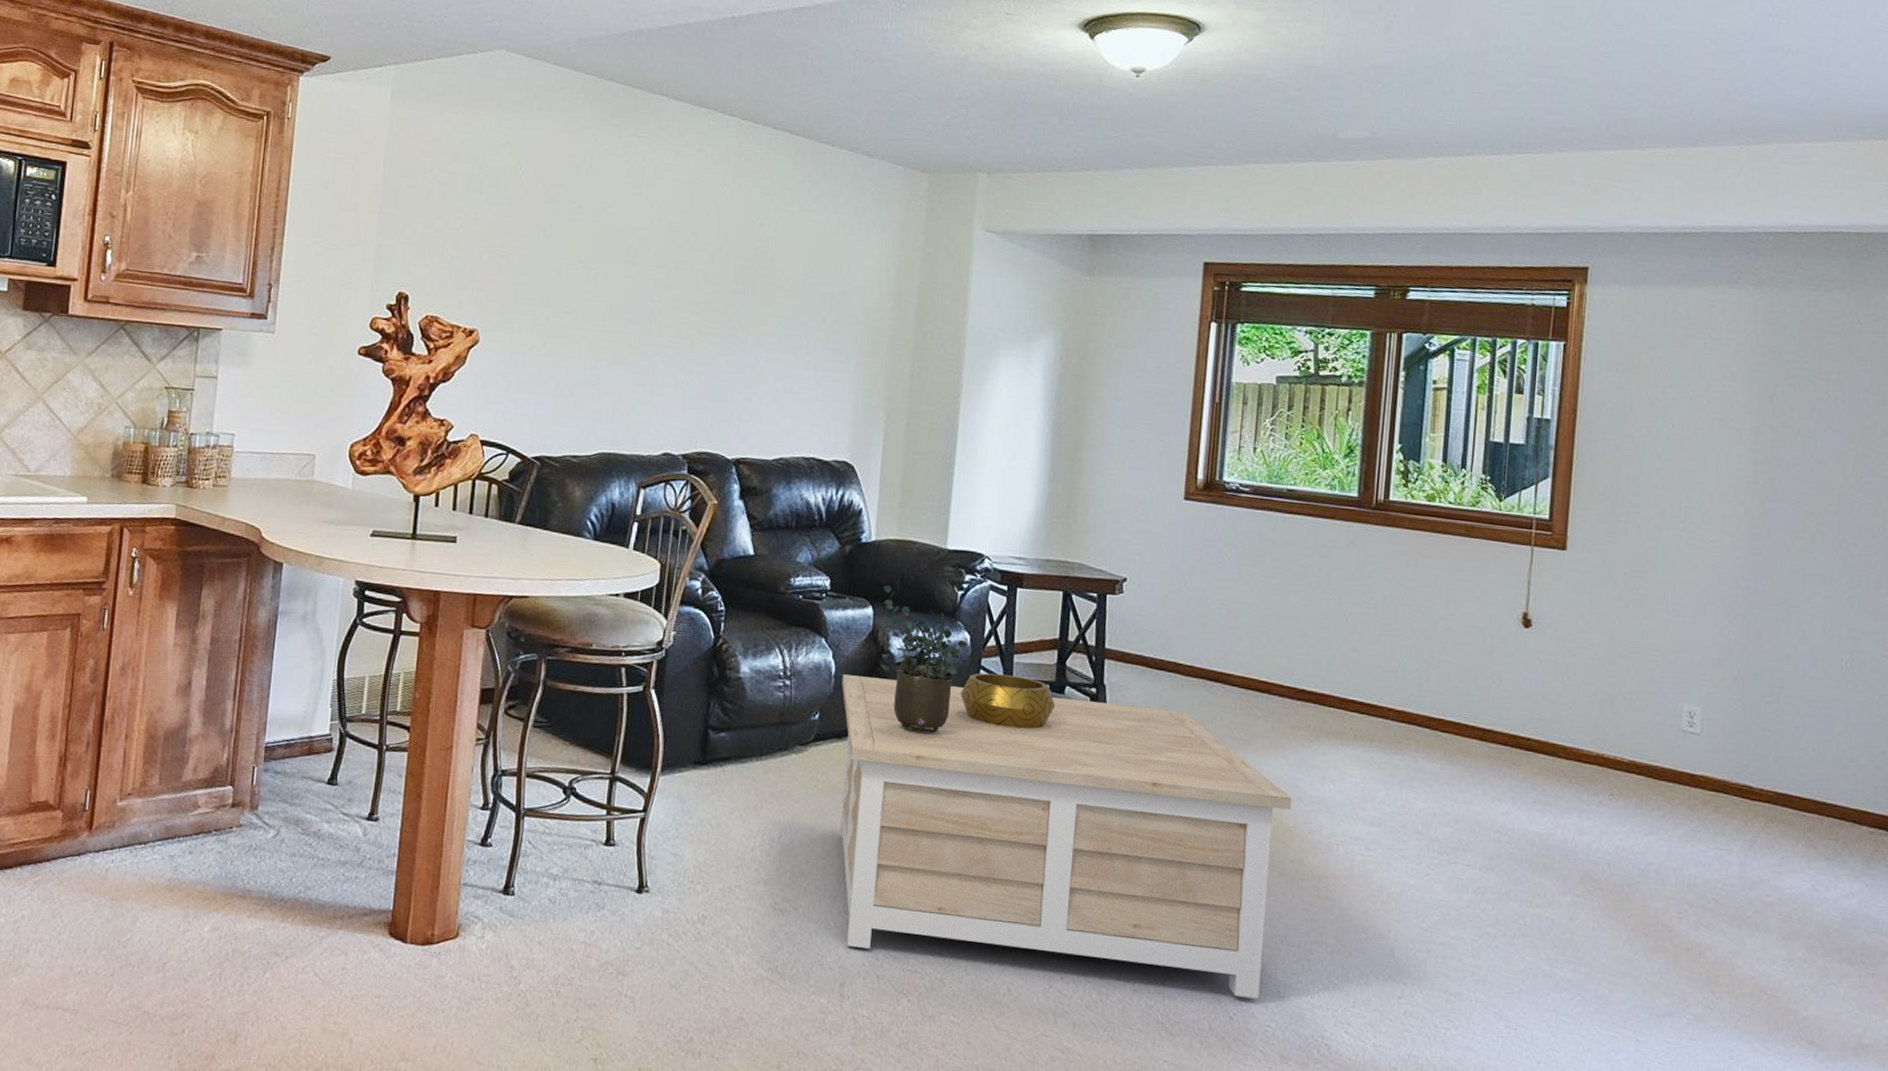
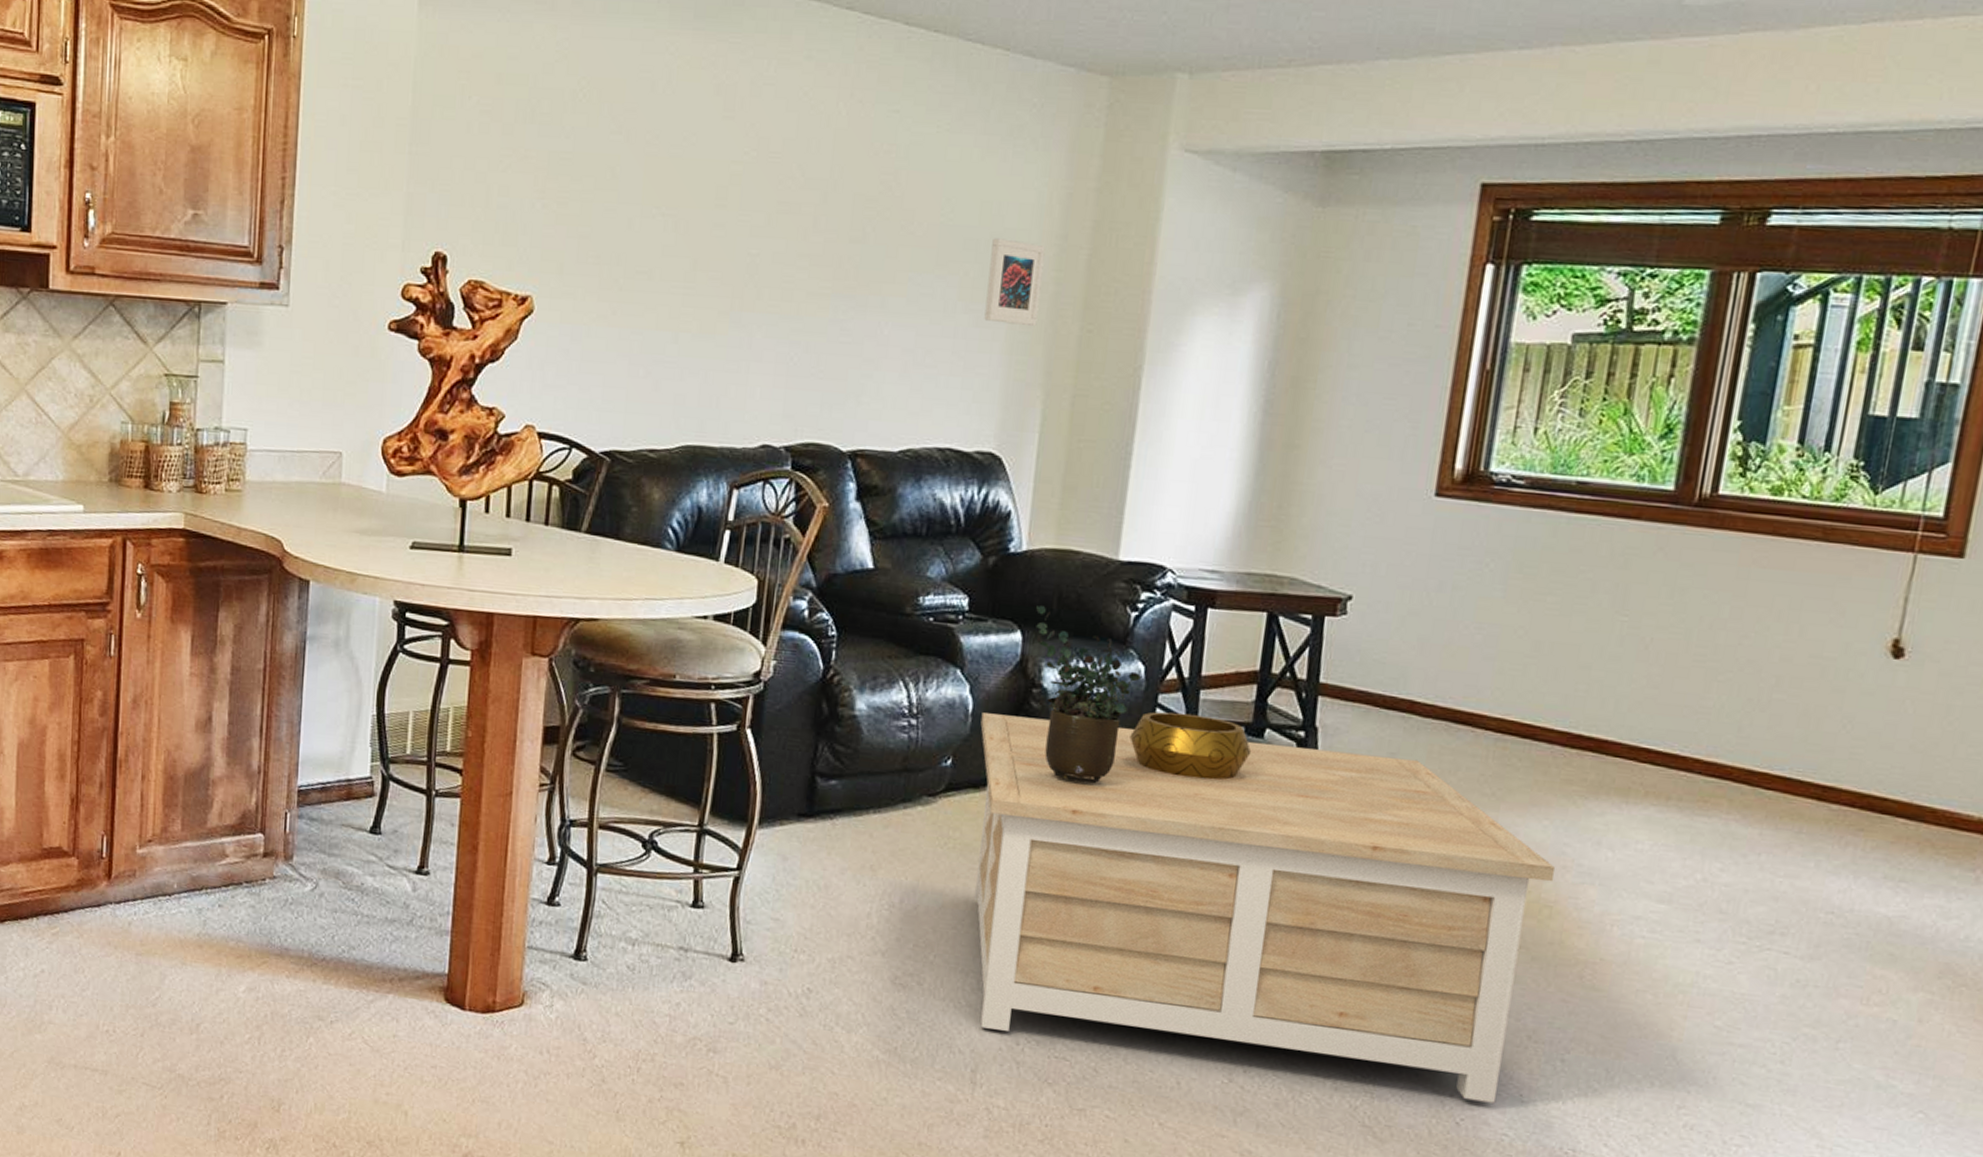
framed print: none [838,293,884,363] -> present [984,238,1046,327]

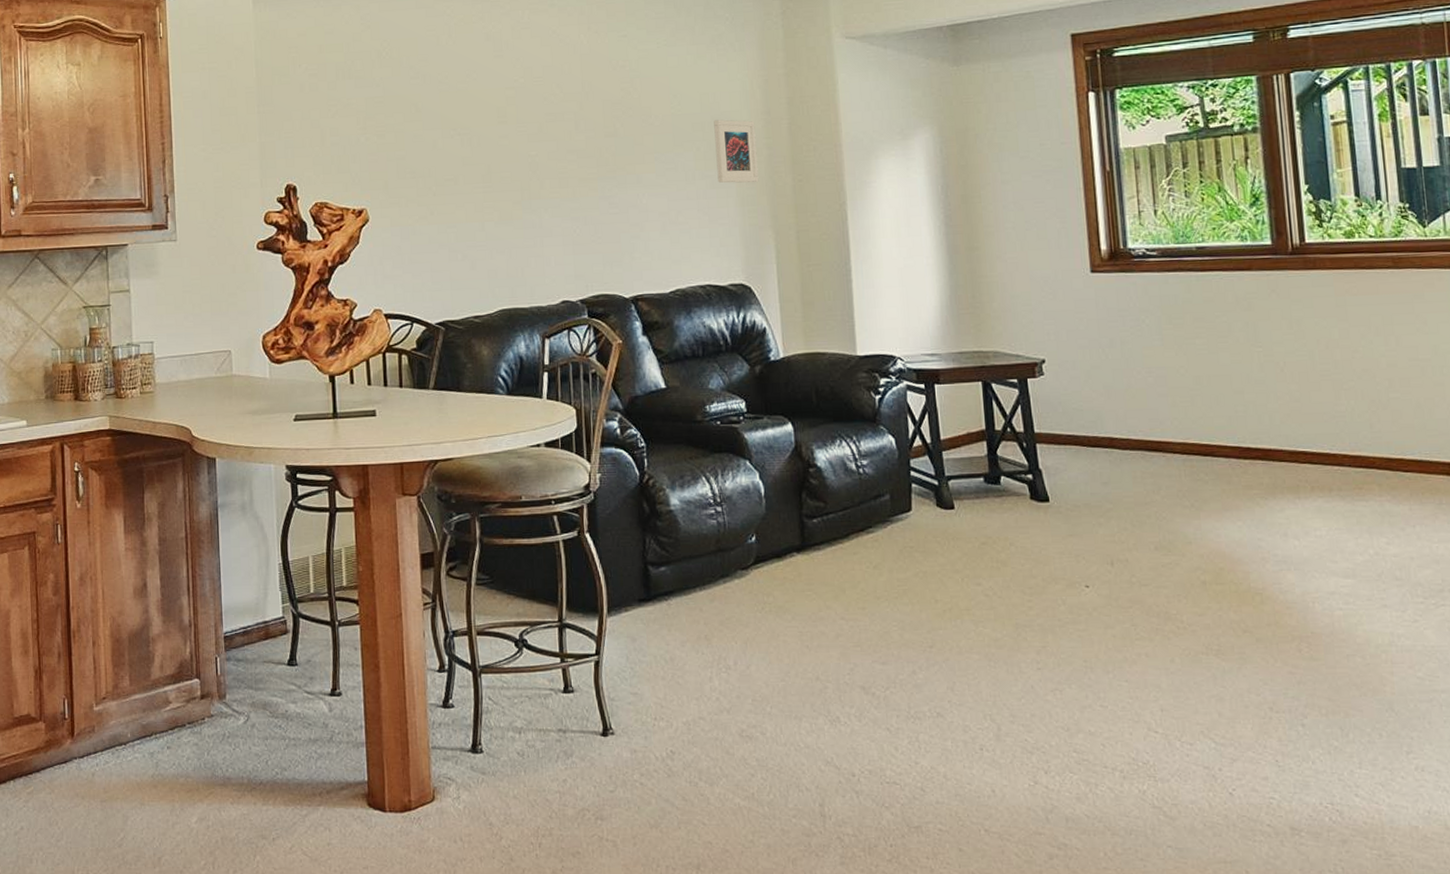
coffee table: present [974,712,1556,1103] -> none [772,485,1258,772]
potted plant: present [1036,606,1141,784] -> none [800,400,893,541]
decorative bowl: present [1130,712,1252,780] -> none [894,472,994,525]

